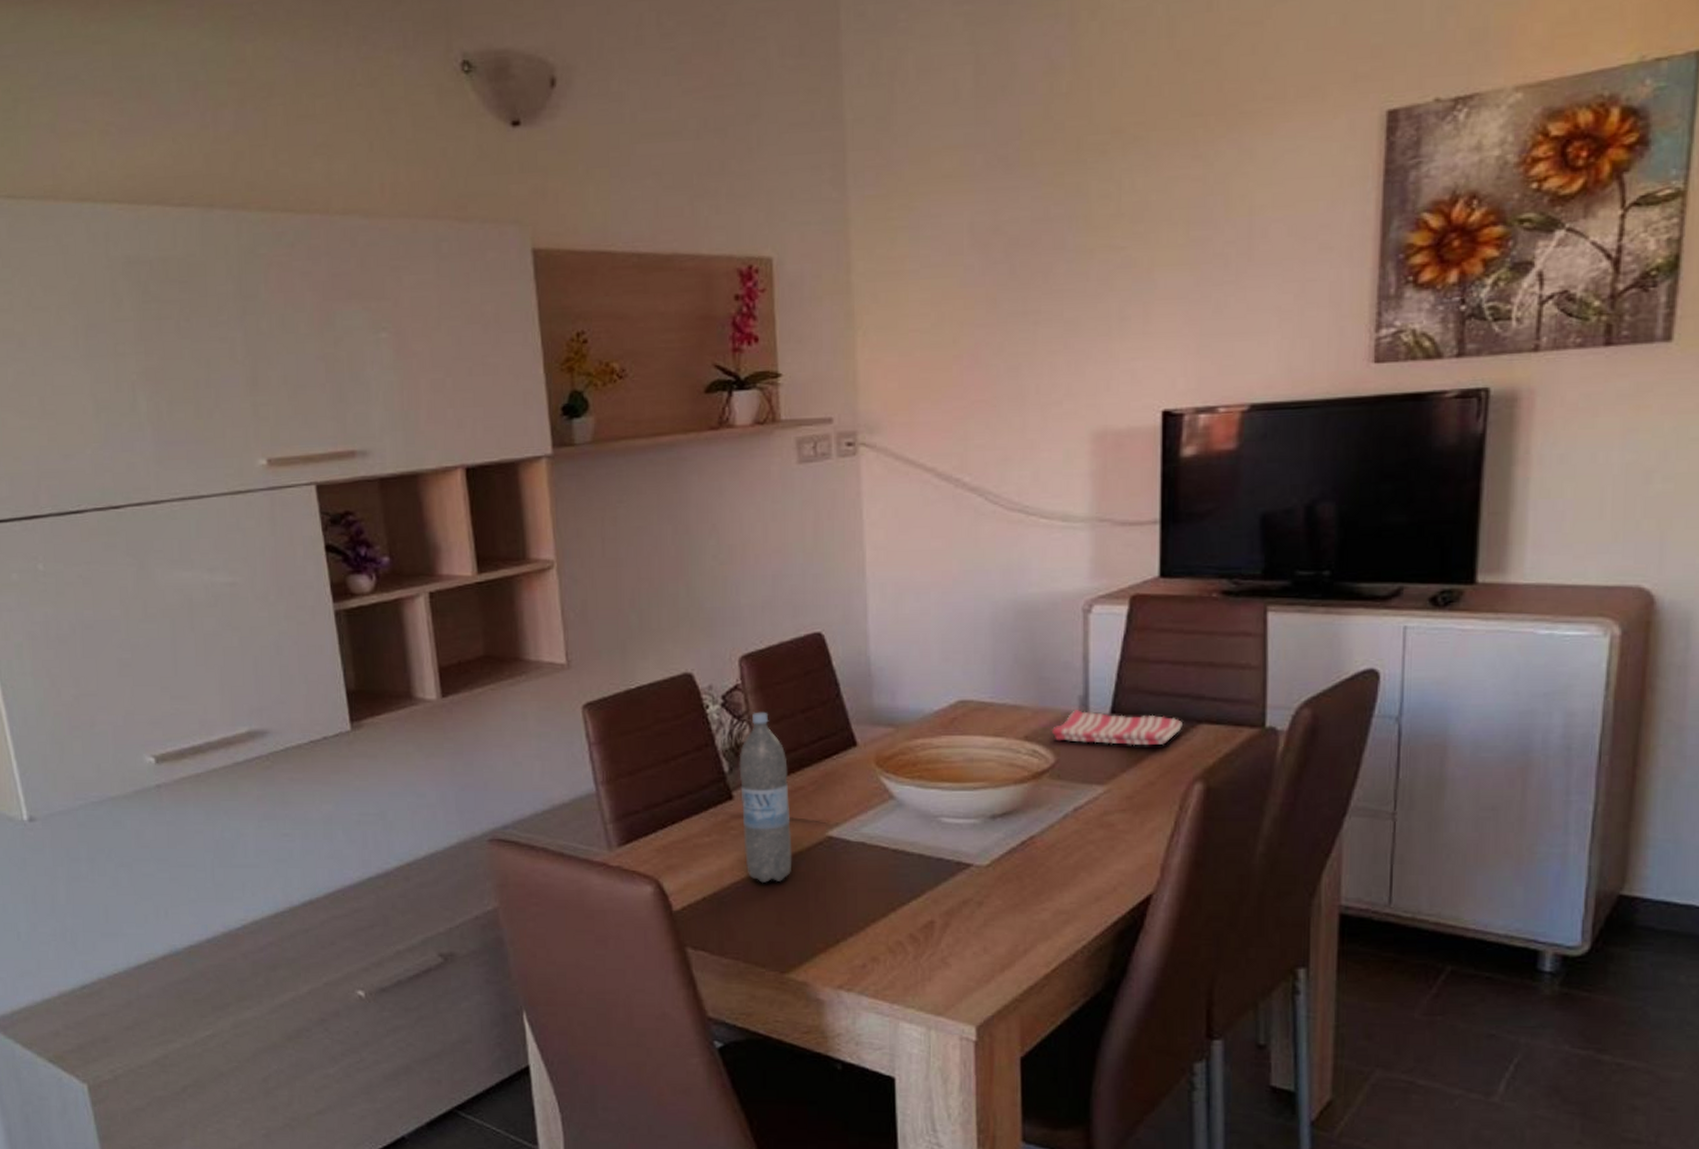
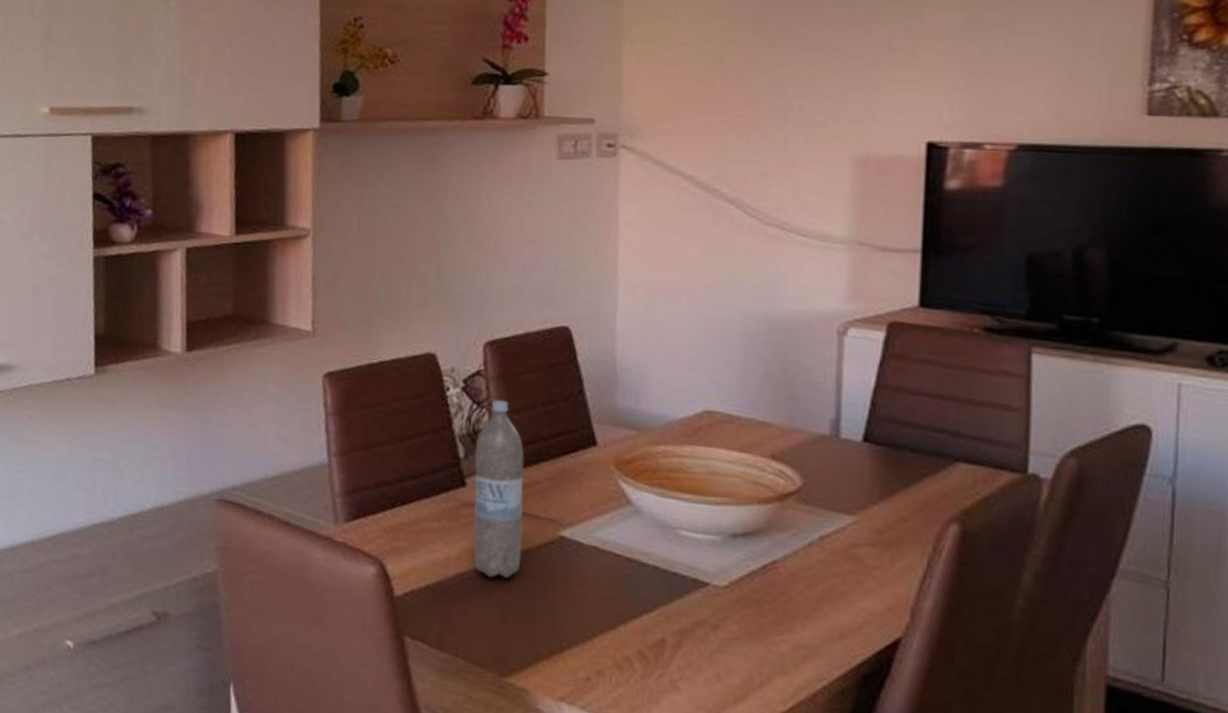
dish towel: present [1051,710,1182,746] -> none [799,433,939,480]

